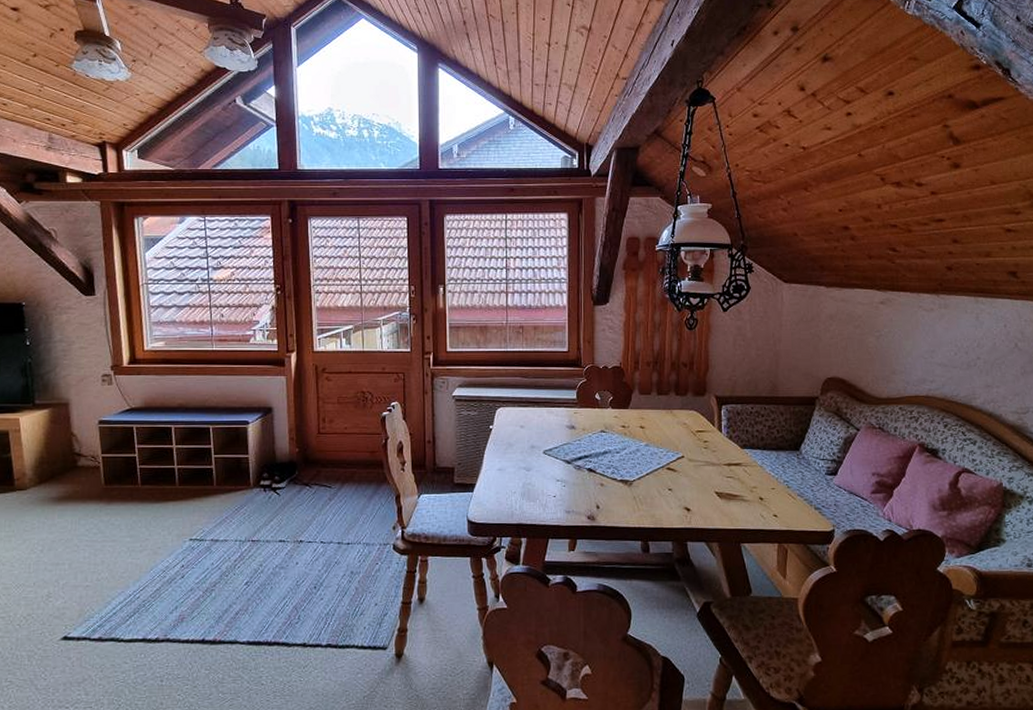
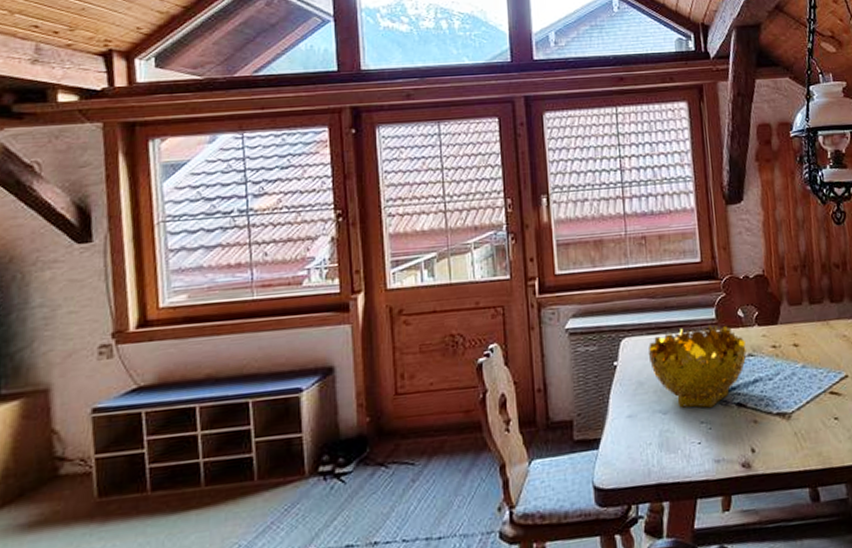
decorative bowl: none [518,404,600,470] -> present [648,325,747,408]

